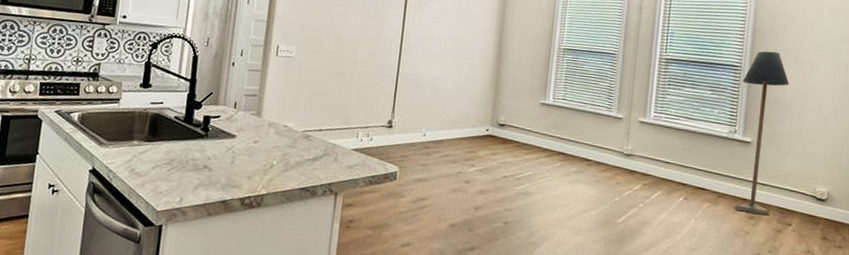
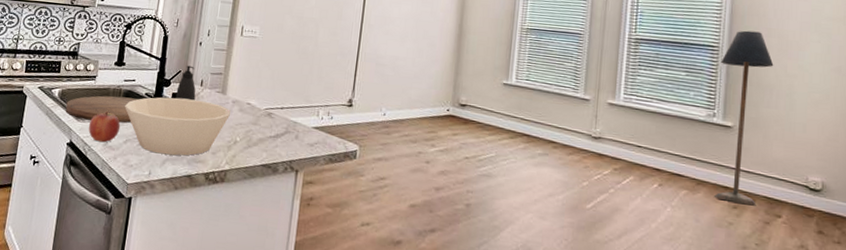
cutting board: none [86,119,168,148] -> present [65,95,139,123]
fruit: none [112,136,148,169] -> present [88,111,121,143]
bowl: none [152,120,266,181] -> present [125,97,231,156]
soap dispenser: none [207,86,230,124] -> present [175,65,196,101]

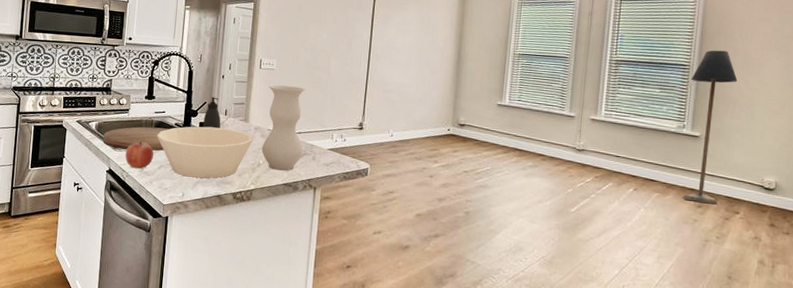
vase: none [239,54,290,150] -> present [261,85,305,171]

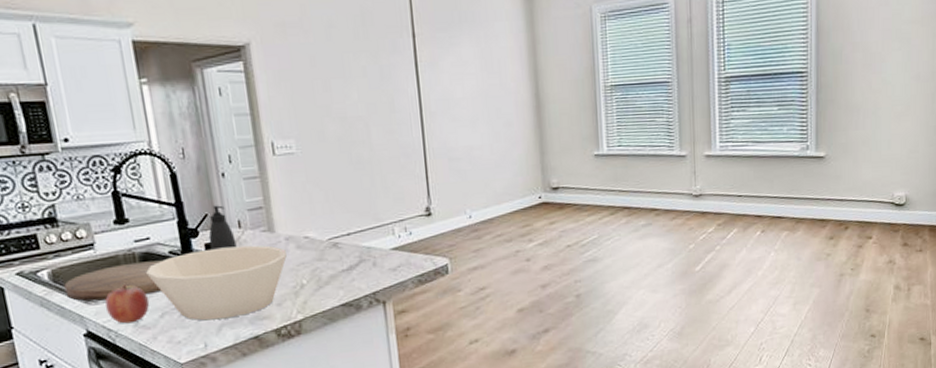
vase: present [261,85,305,171] -> none [292,172,359,289]
floor lamp: present [681,50,738,205] -> none [810,48,860,234]

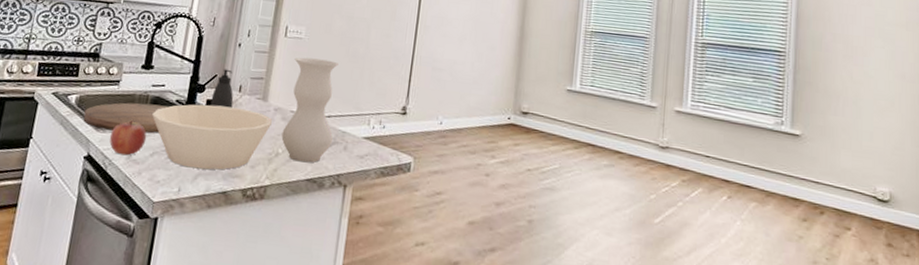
vase: none [292,172,359,289] -> present [281,57,339,163]

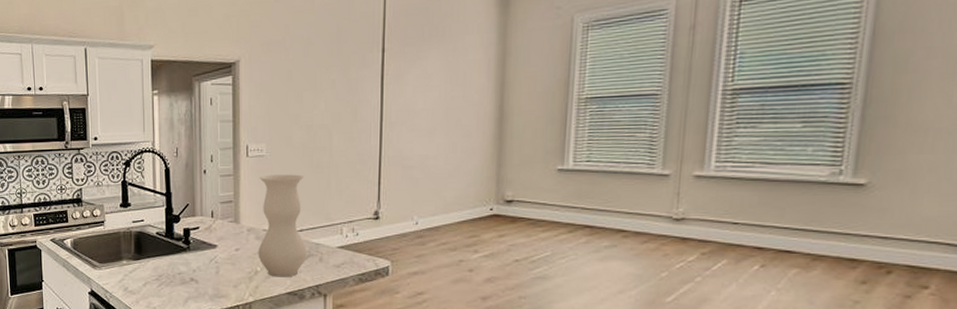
cutting board: present [83,102,169,134] -> none [80,239,151,267]
fruit: present [109,120,147,156] -> none [105,256,137,288]
bowl: present [152,104,272,170] -> none [138,233,247,293]
soap dispenser: present [210,69,234,108] -> none [187,197,208,234]

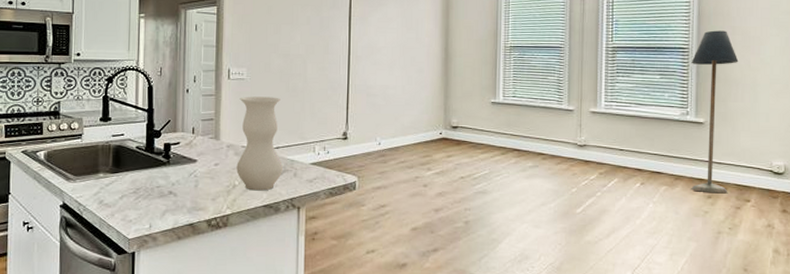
floor lamp: none [834,54,933,278] -> present [690,30,739,194]

